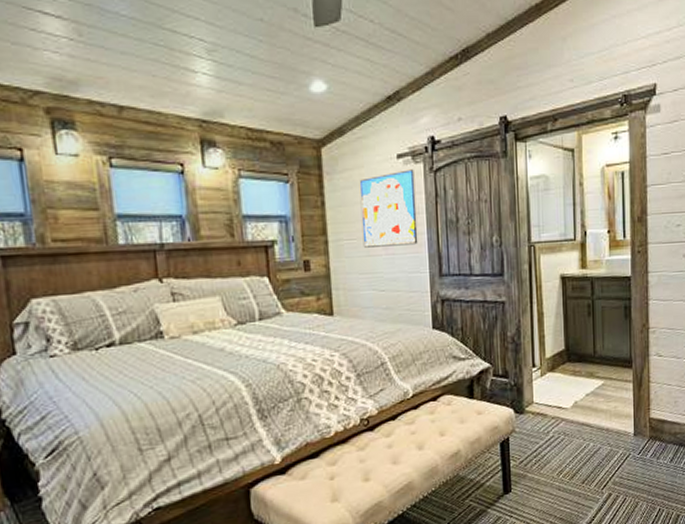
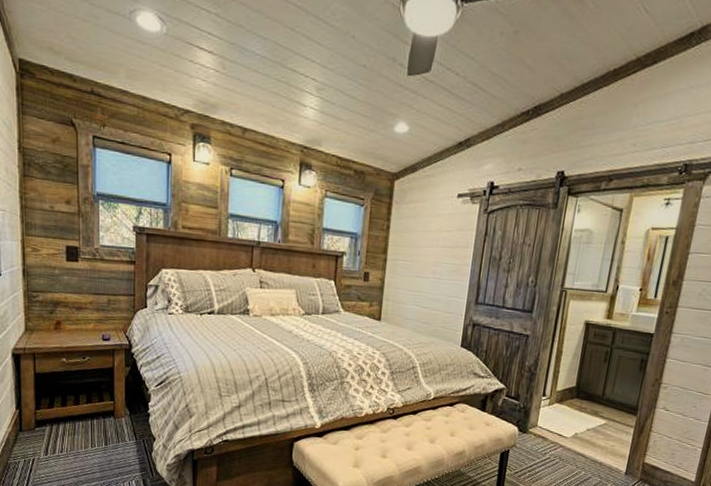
wall art: present [360,169,418,248] -> none [415,208,471,274]

